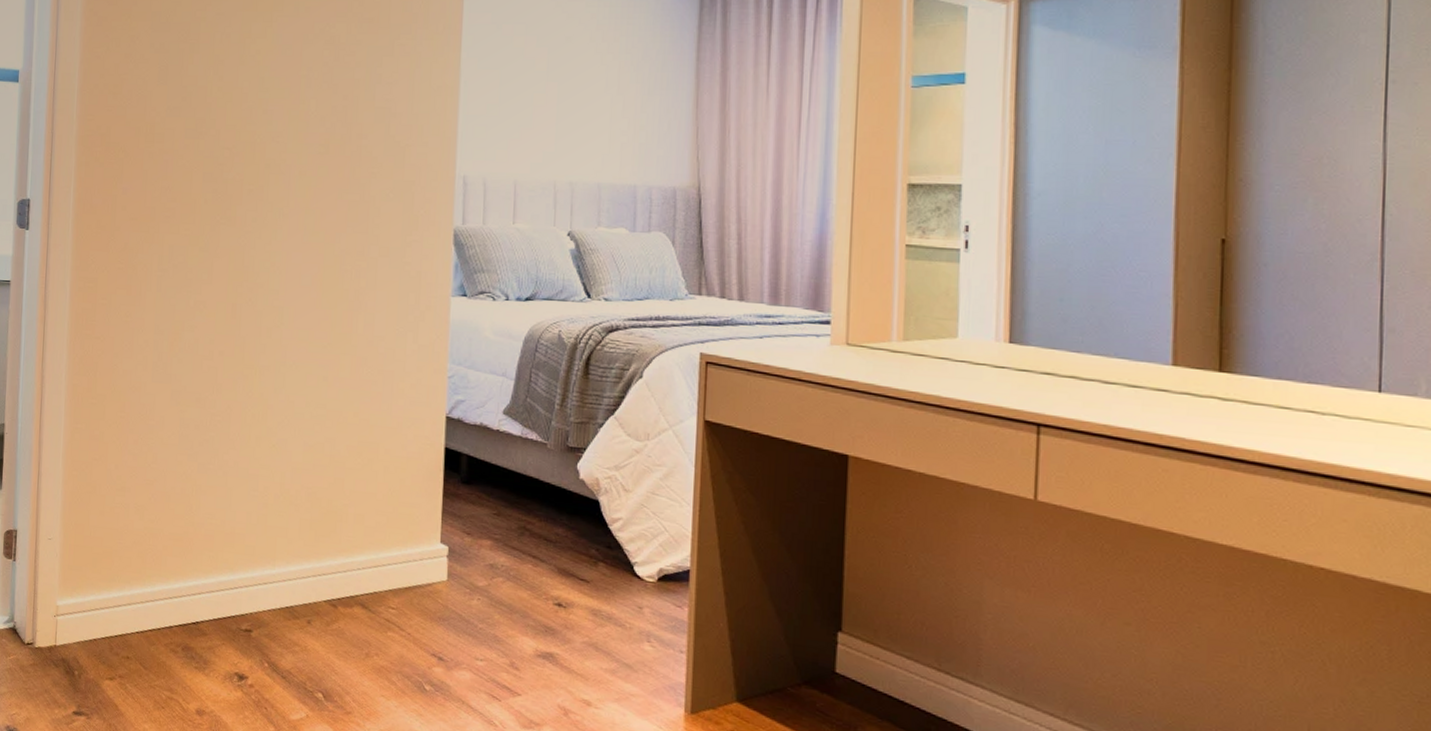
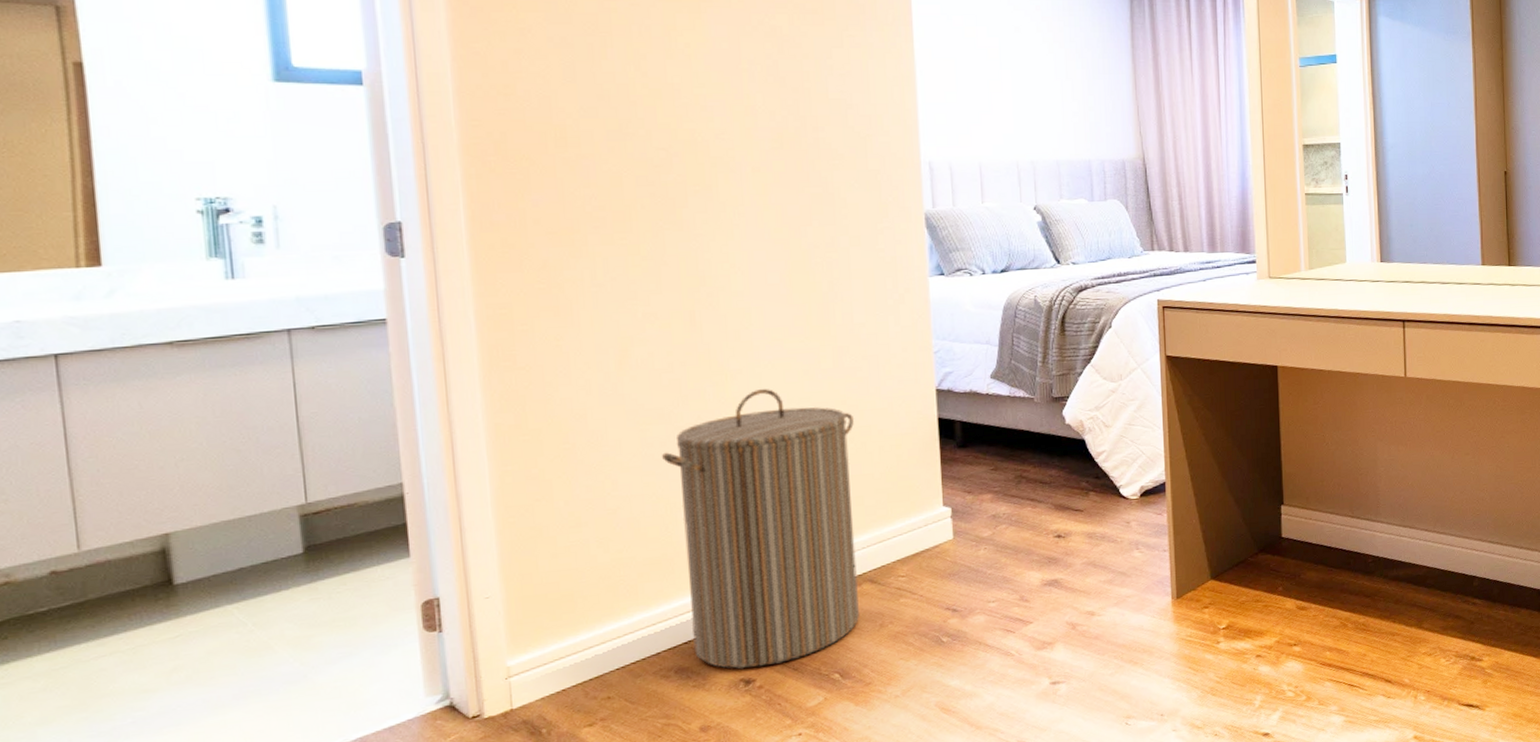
laundry hamper: none [194,388,365,667] -> present [661,389,859,669]

